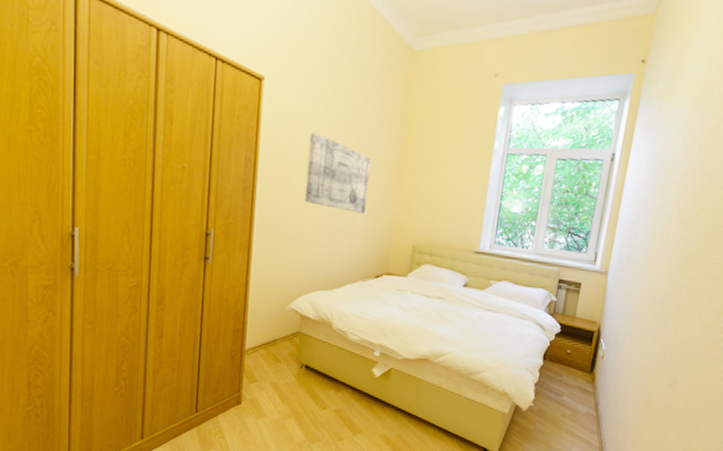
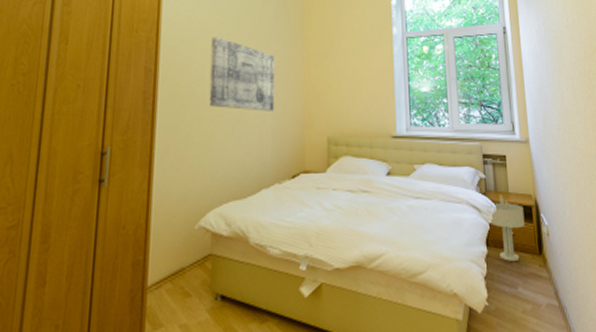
table lamp: none [551,317,586,375] -> present [490,194,525,261]

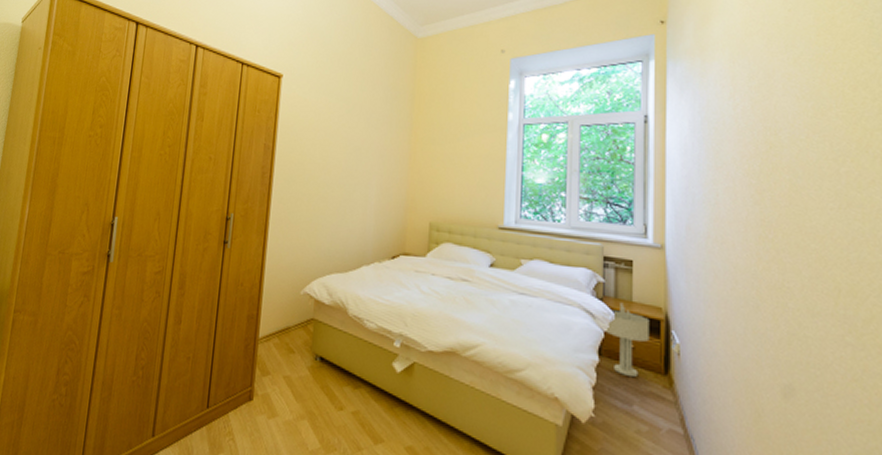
wall art: present [209,37,275,111] -> none [318,118,382,193]

